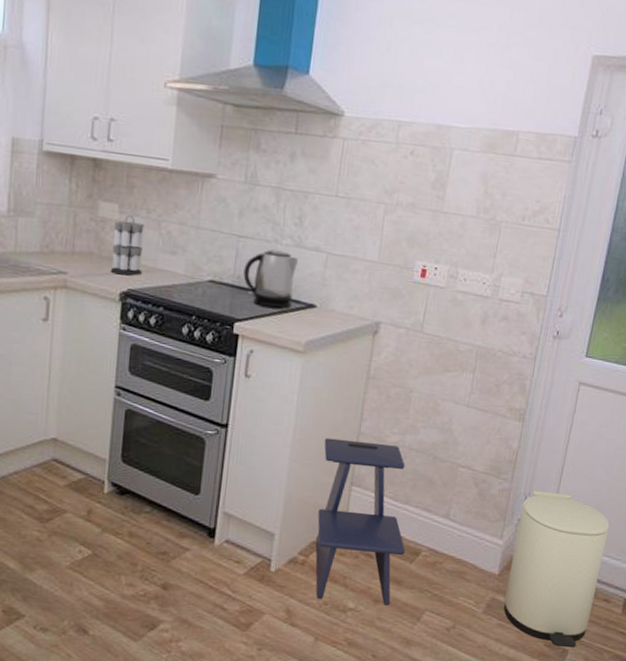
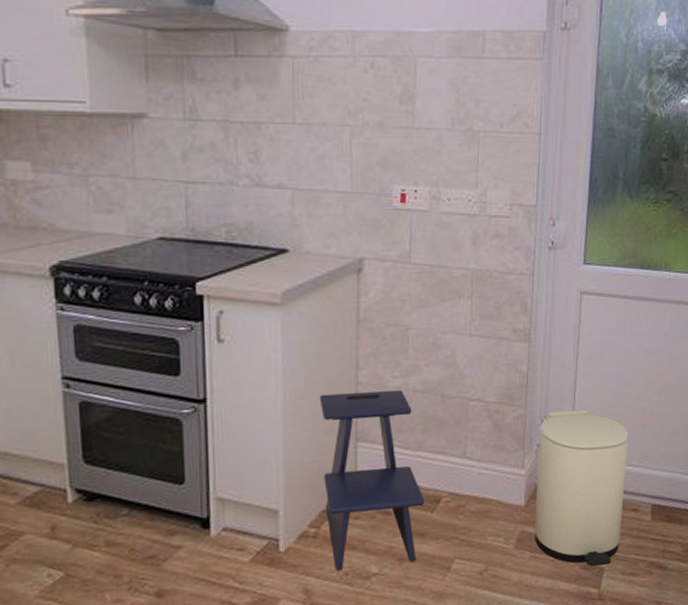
spice rack: present [111,215,144,276] -> none [28,174,73,246]
kettle: present [243,249,298,309] -> none [198,193,260,261]

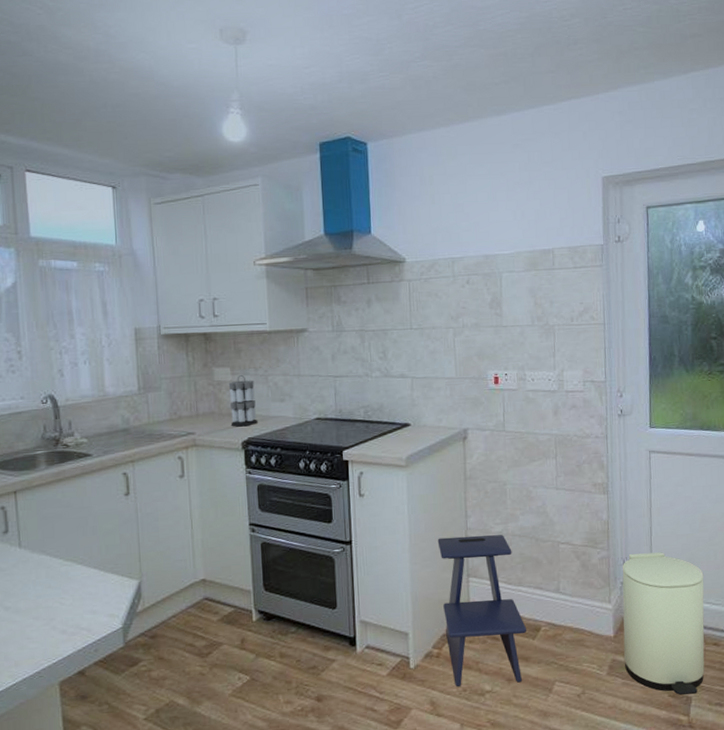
spice rack: none [28,174,73,246] -> present [228,375,258,427]

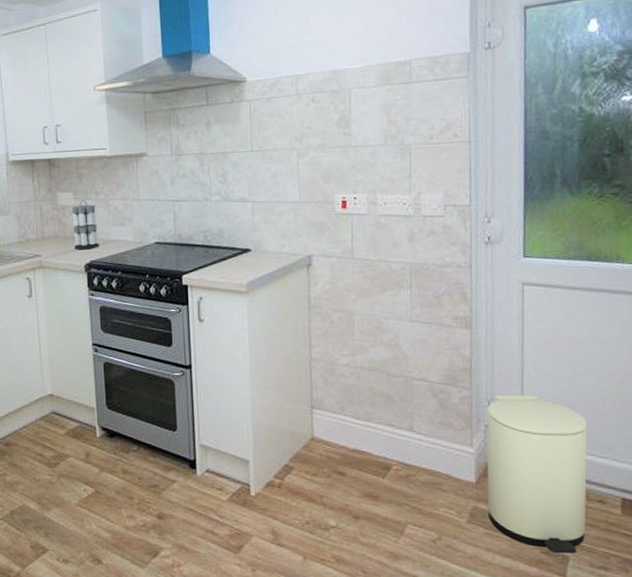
step stool: present [437,535,527,687] -> none [279,366,376,521]

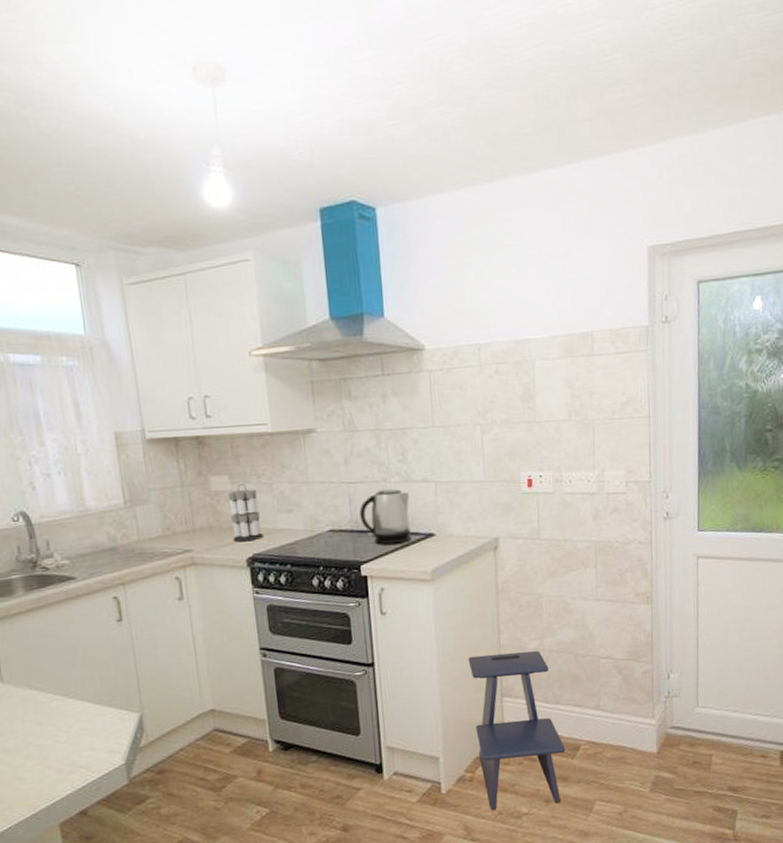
kettle: none [183,207,229,258] -> present [359,488,411,545]
step stool: none [279,366,376,521] -> present [468,651,566,810]
pedal bin: present [486,395,588,554] -> none [666,663,753,809]

